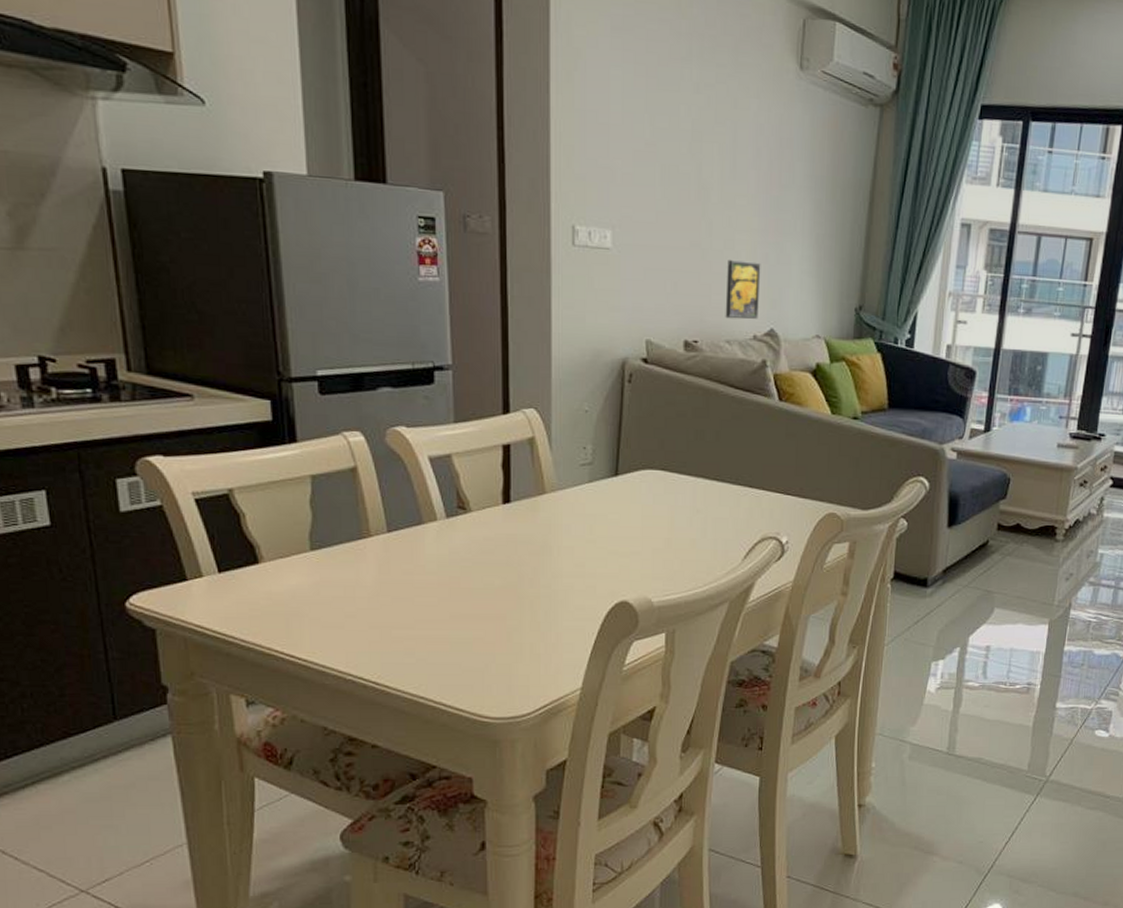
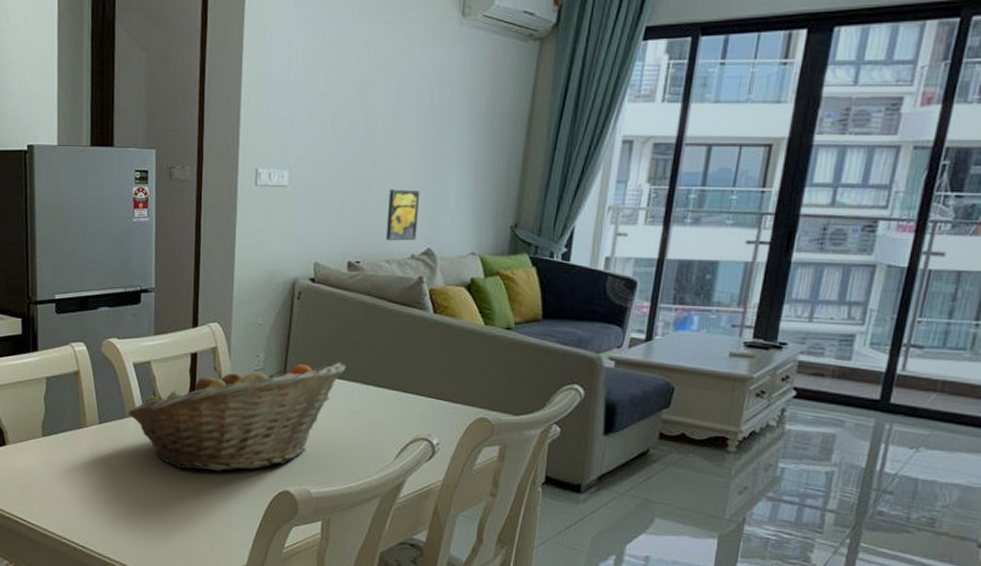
fruit basket: none [424,453,686,583] -> present [127,361,346,472]

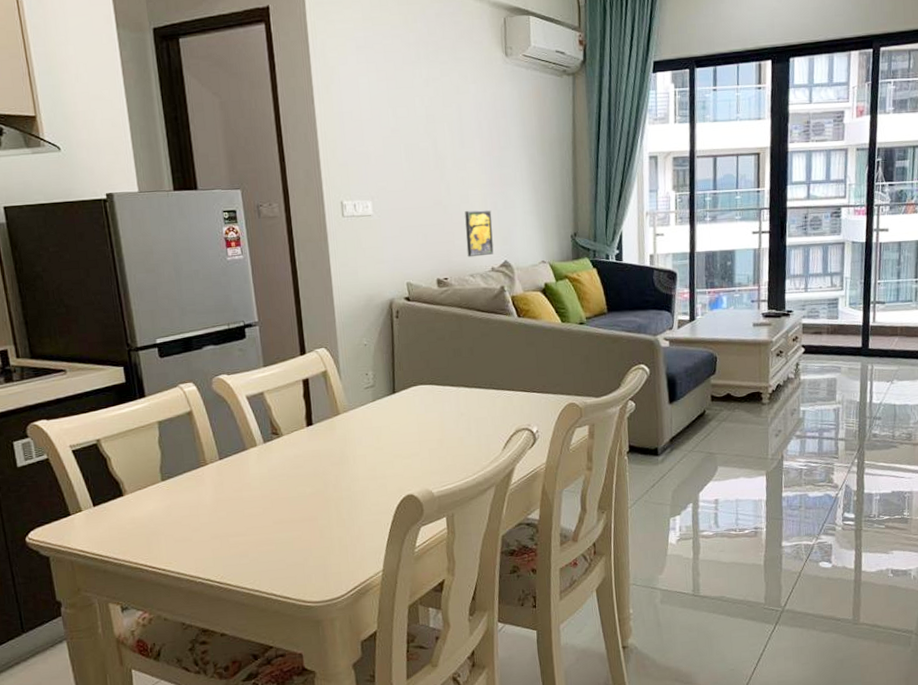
fruit basket: present [127,361,346,472] -> none [247,370,449,491]

